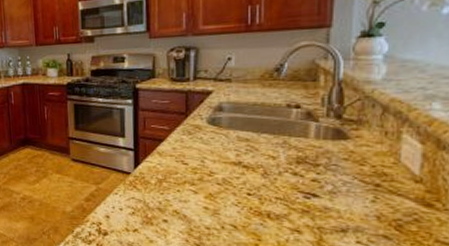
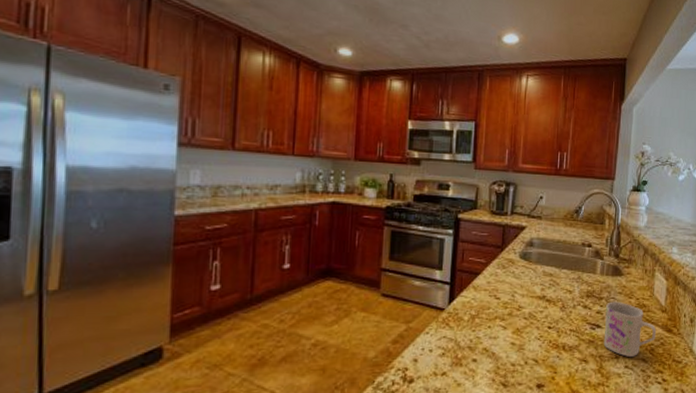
mug: none [323,169,406,232] -> present [603,301,657,357]

